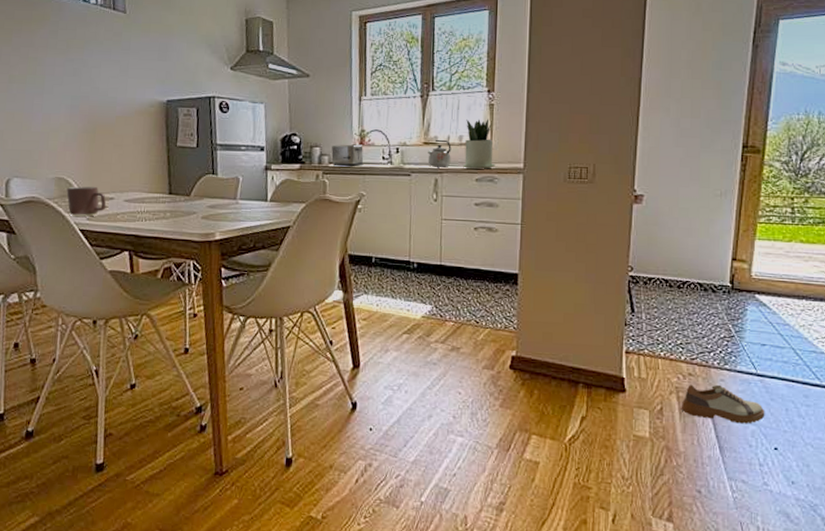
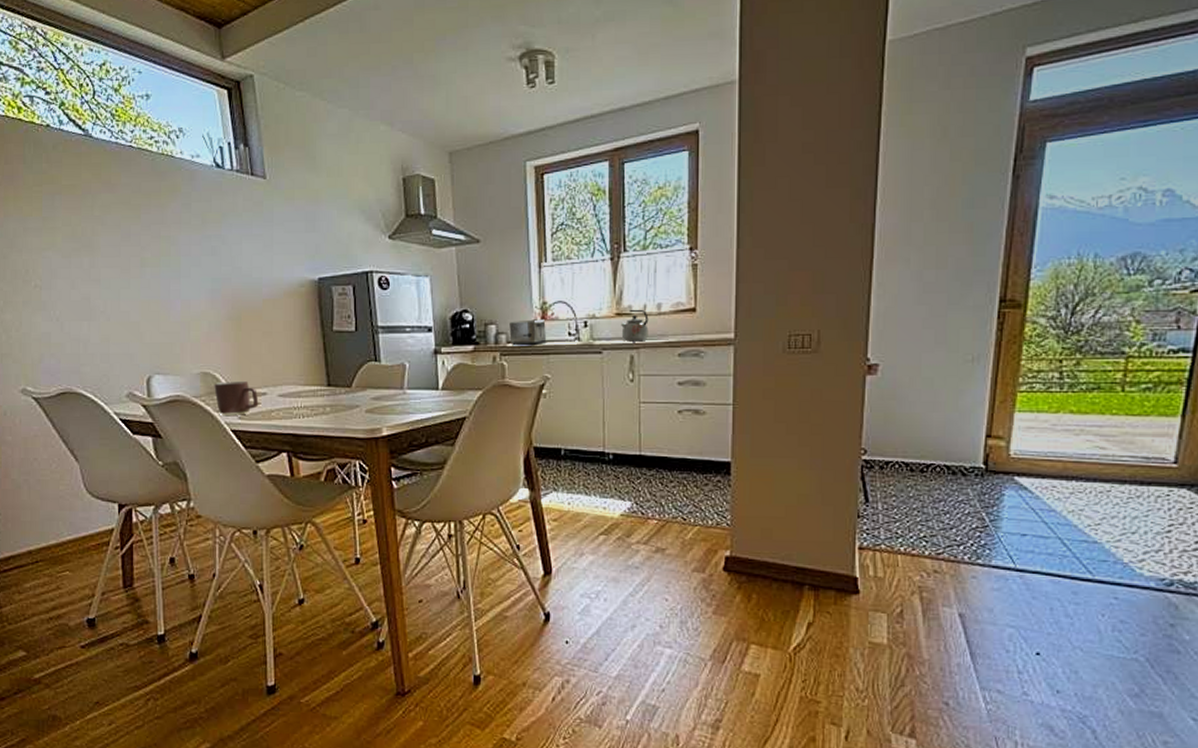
planter: present [462,118,495,170] -> none [661,281,701,343]
shoe: present [682,384,765,424] -> none [926,582,1026,627]

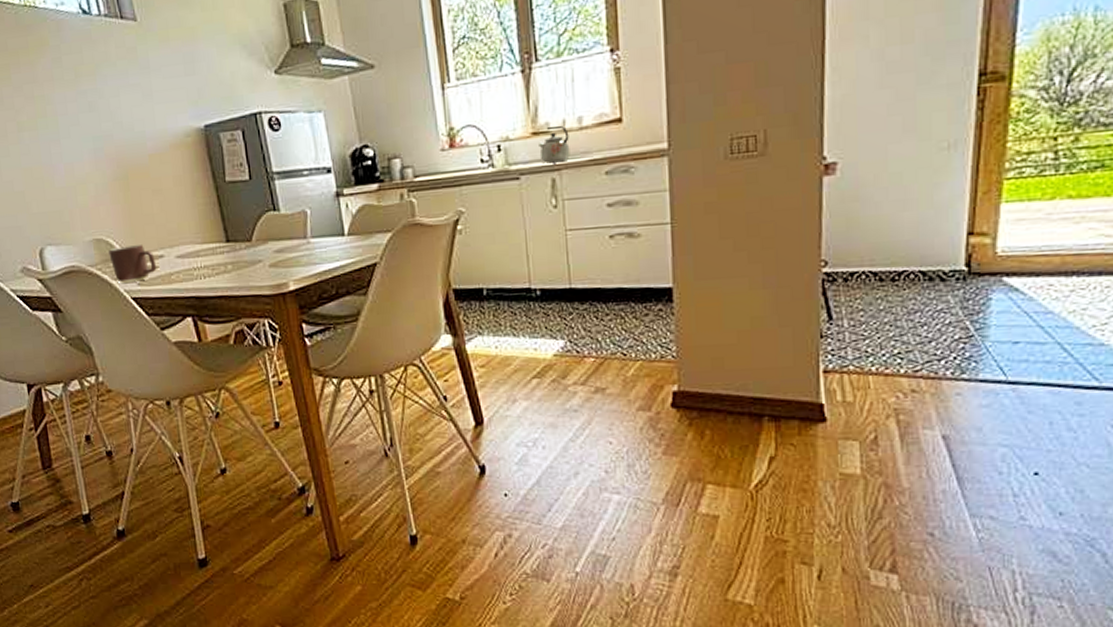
toaster: present [509,319,547,346] -> none [415,147,458,180]

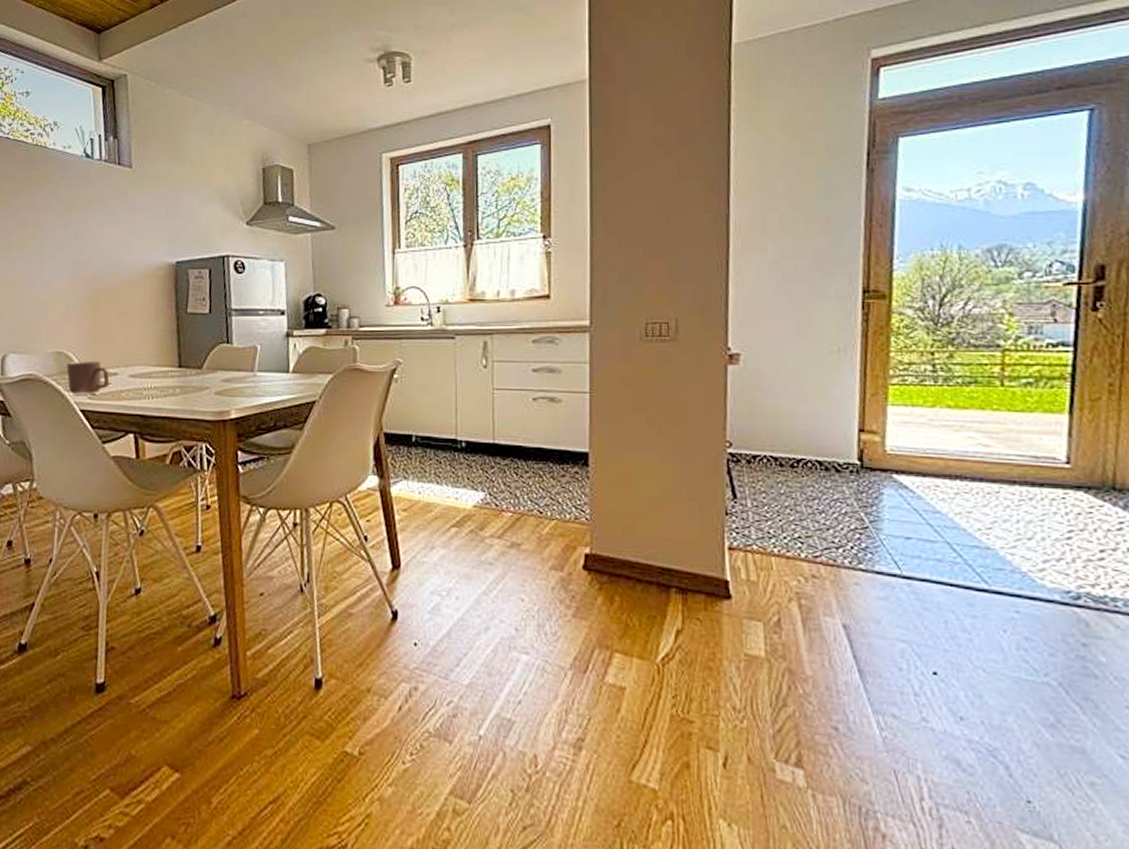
kettle: present [539,125,570,164] -> none [474,295,502,328]

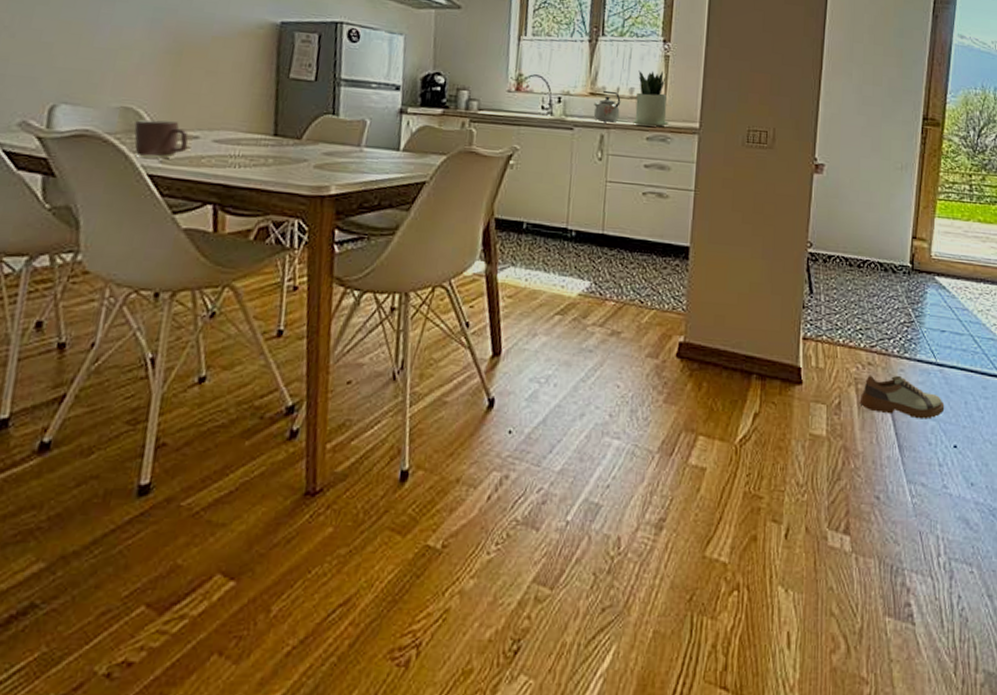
kettle: none [474,295,502,328] -> present [593,90,621,123]
planter: none [515,268,555,330] -> present [632,70,669,127]
shoe: none [805,589,917,641] -> present [861,375,945,419]

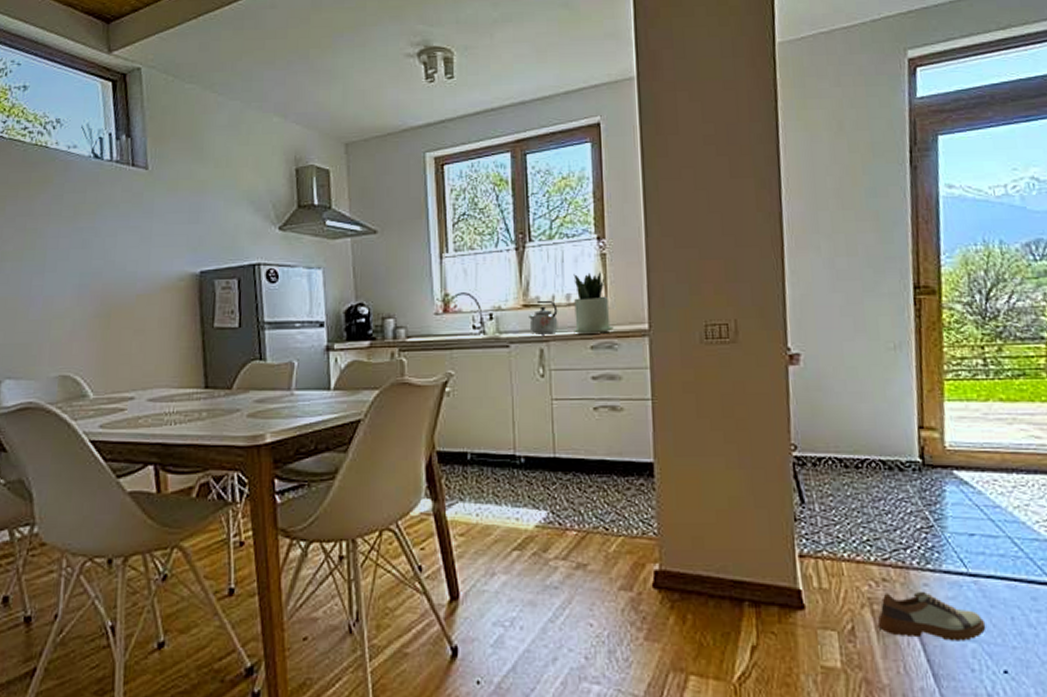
mug: present [134,119,189,159] -> none [73,384,125,424]

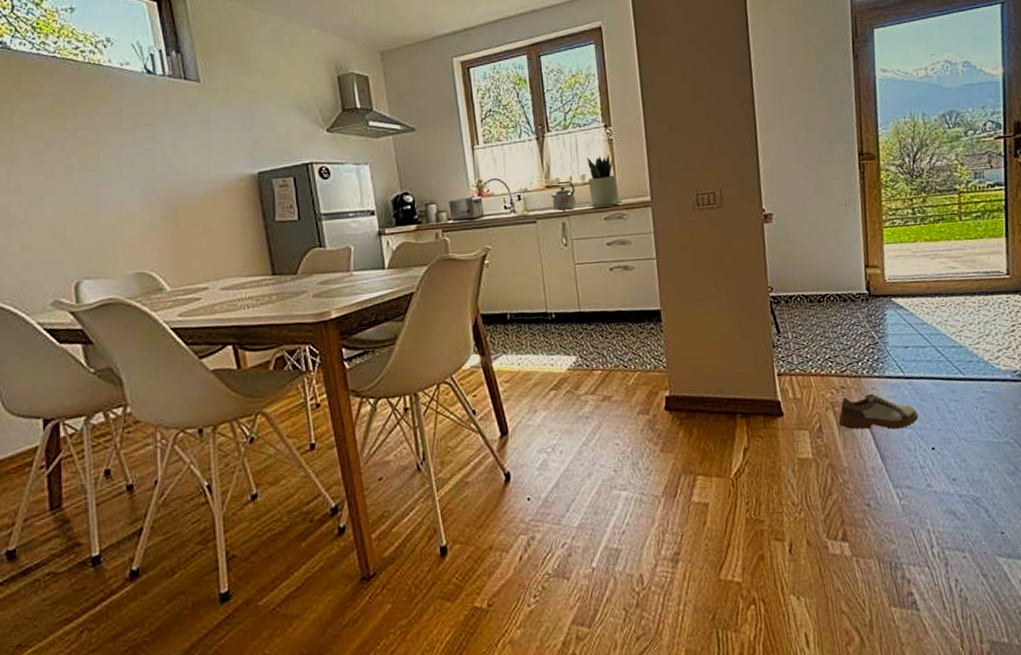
toaster: none [409,312,450,341] -> present [449,196,485,223]

